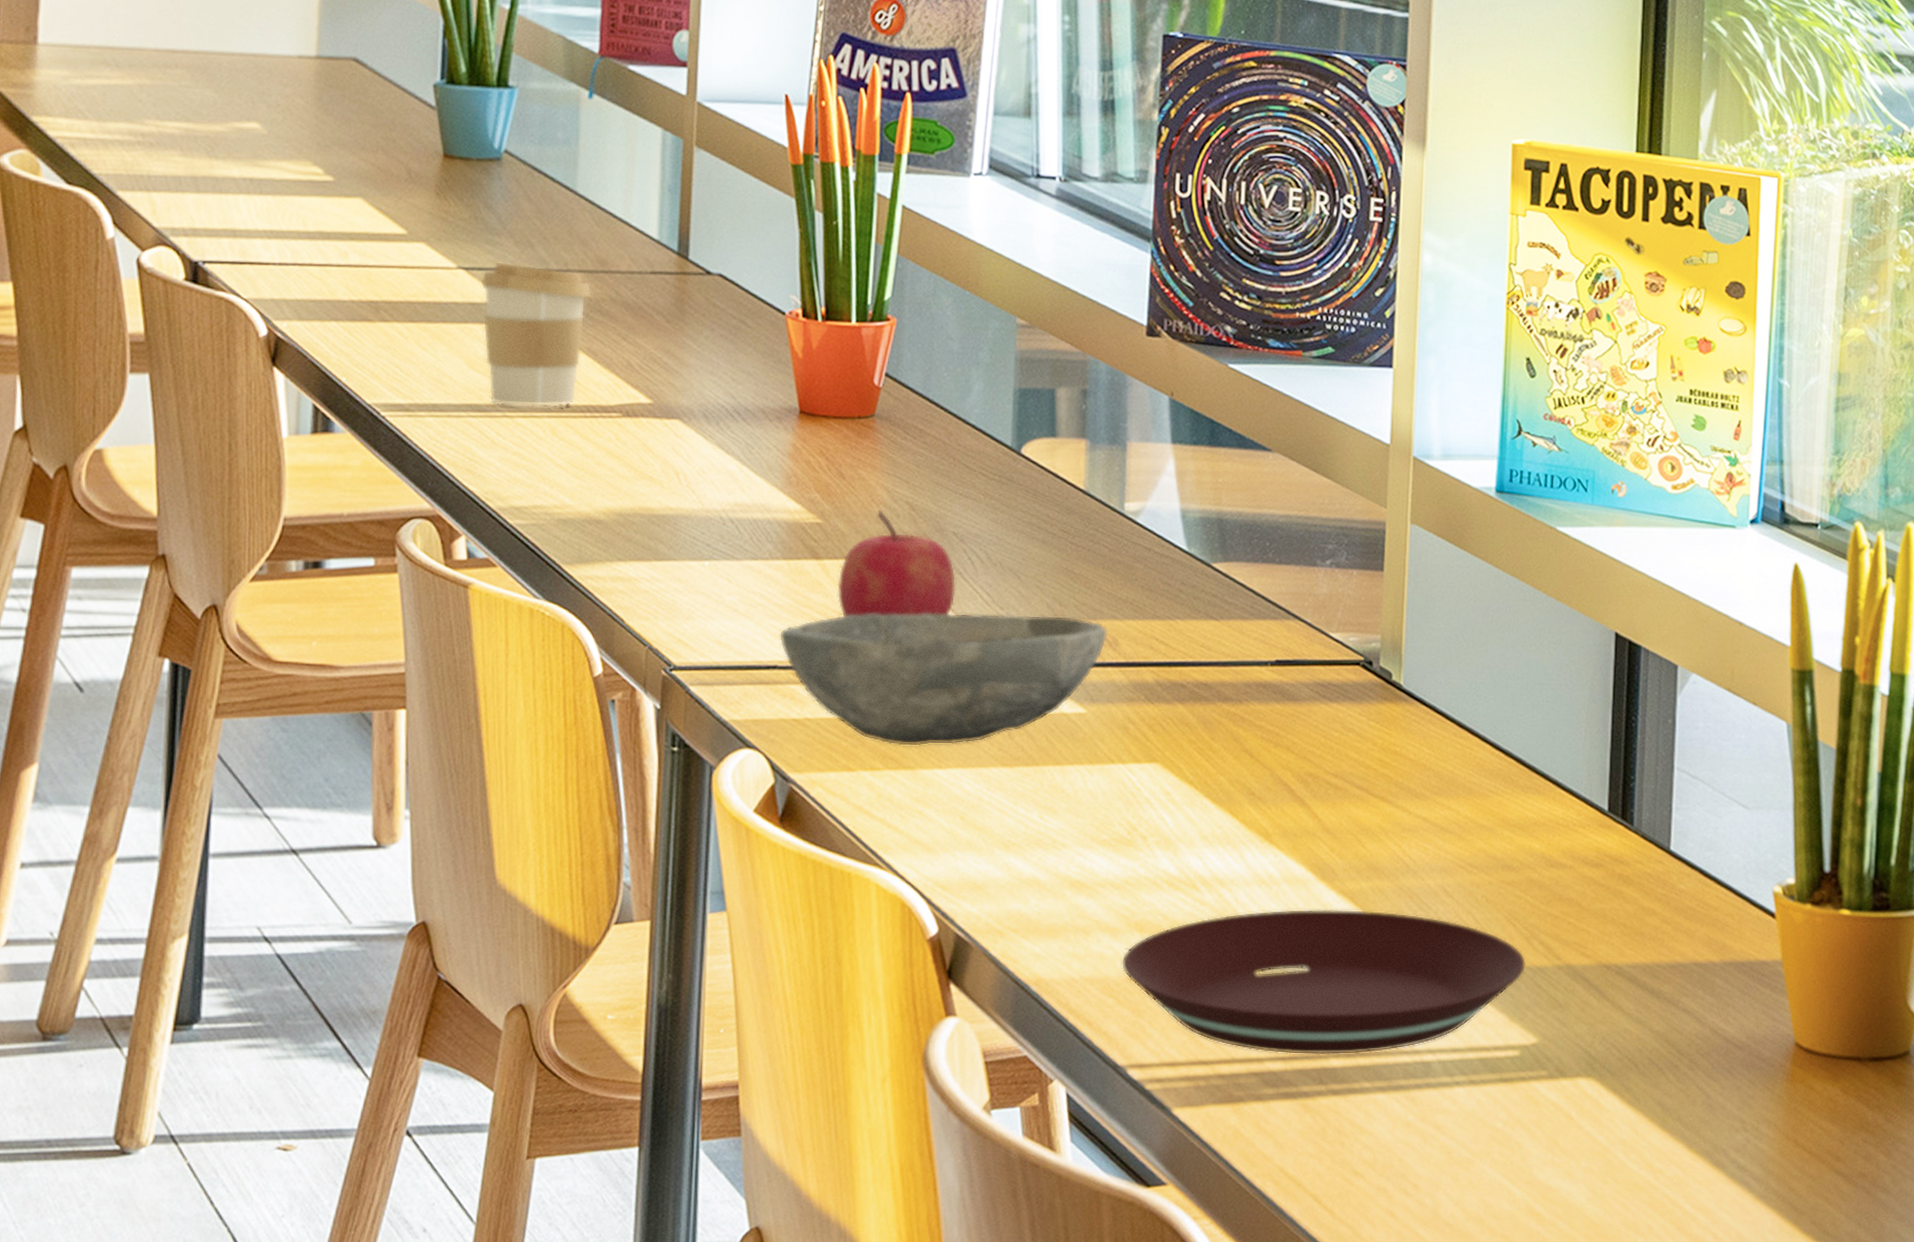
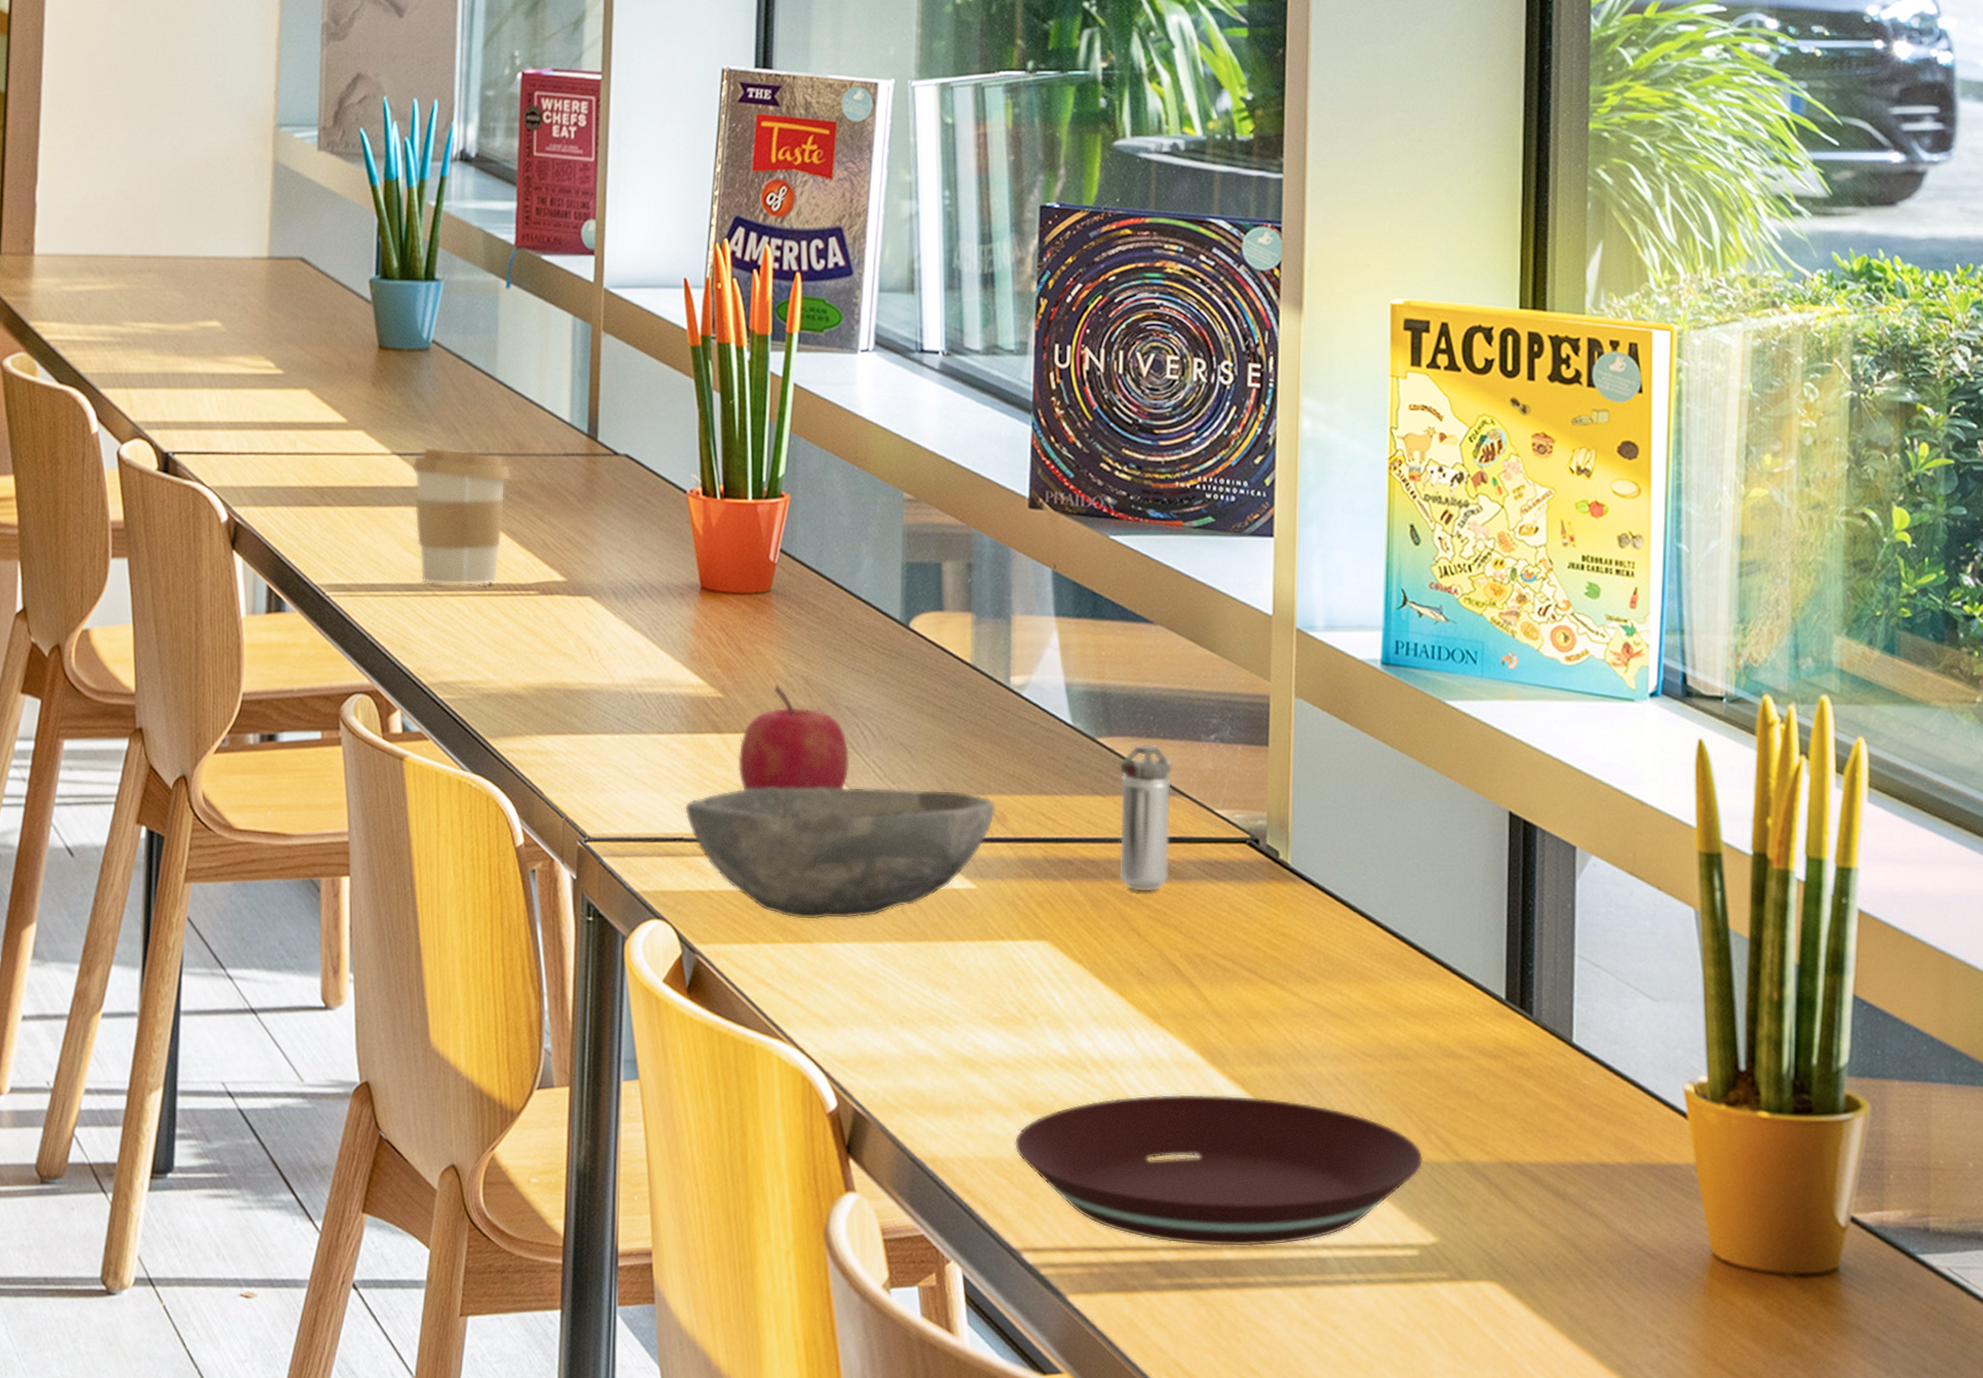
shaker: none [1232,569,1288,713] -> present [1119,744,1173,892]

